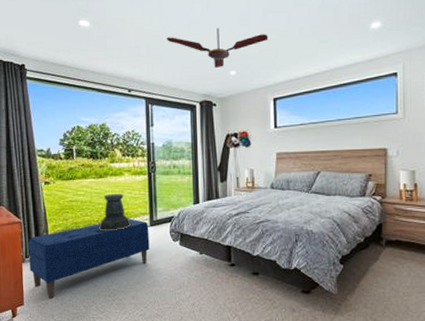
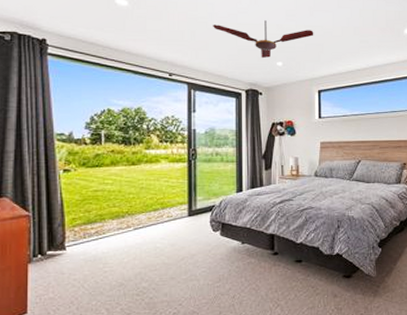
bench: present [28,218,150,299] -> none [38,208,187,304]
pedestal: present [99,193,132,231] -> none [129,181,167,224]

